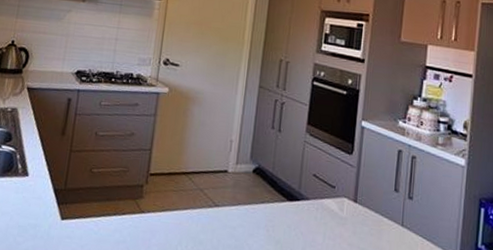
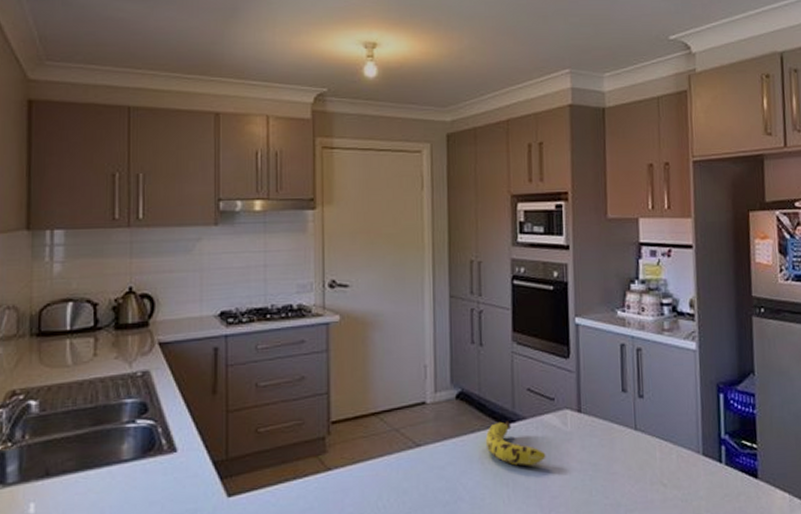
fruit: none [272,198,322,241] -> present [485,421,546,466]

